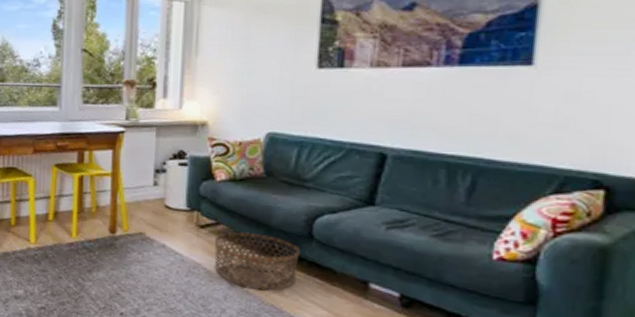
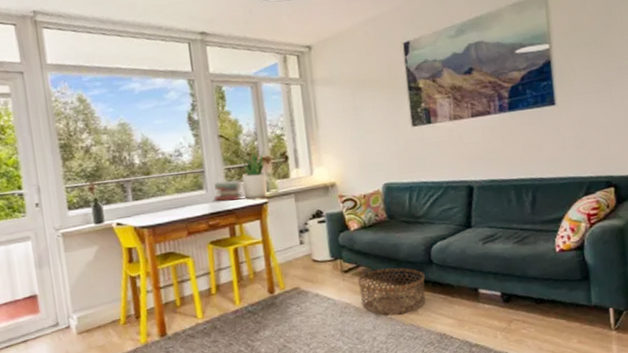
books: none [66,100,99,124] -> present [213,180,243,201]
planter: none [99,72,130,126] -> present [242,150,267,199]

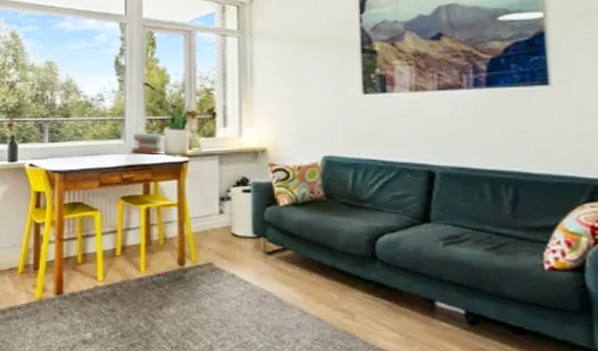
basket: present [357,268,426,316] -> none [282,256,367,316]

